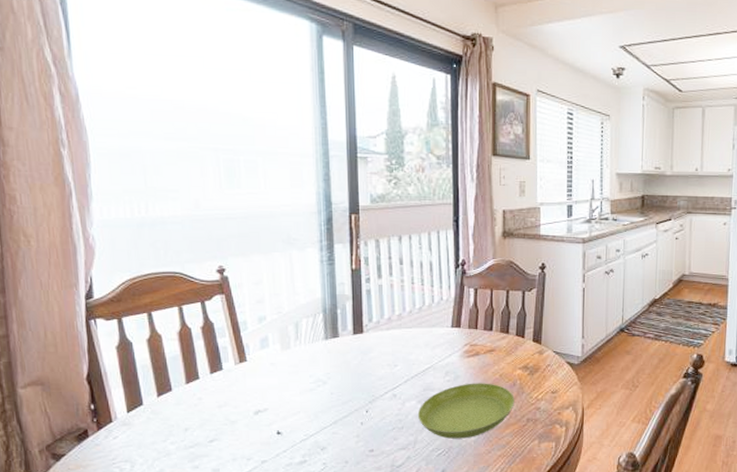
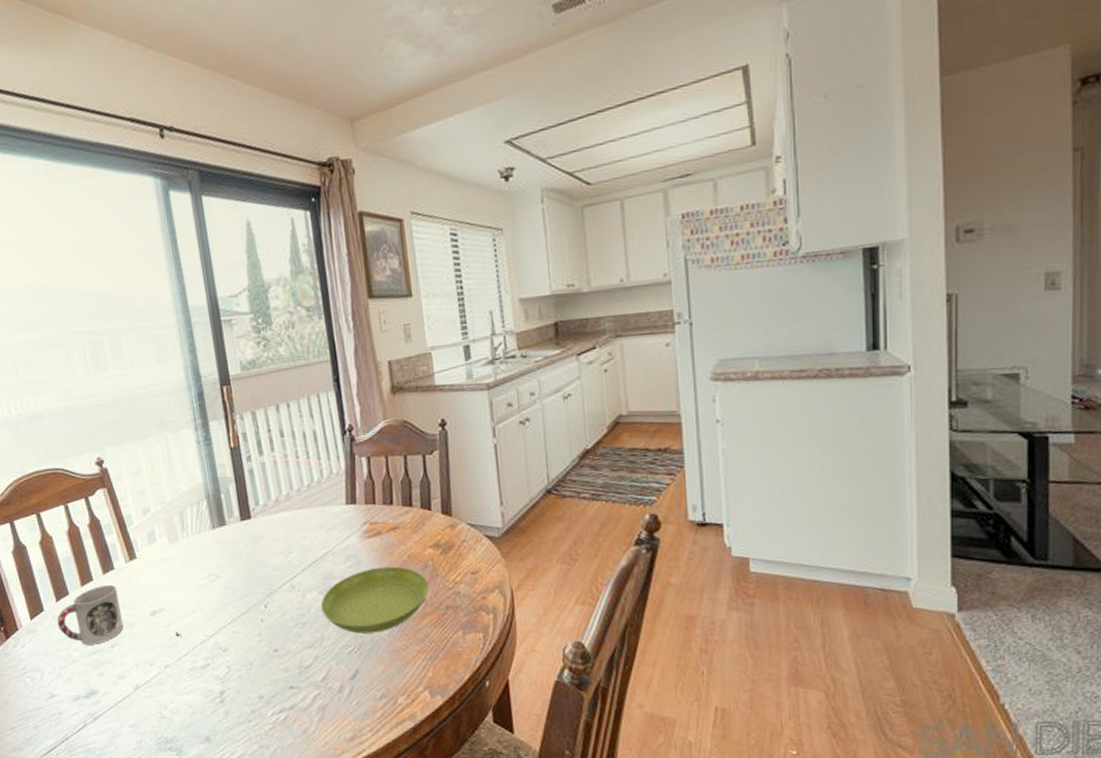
cup: none [156,383,225,439] -> present [57,584,124,645]

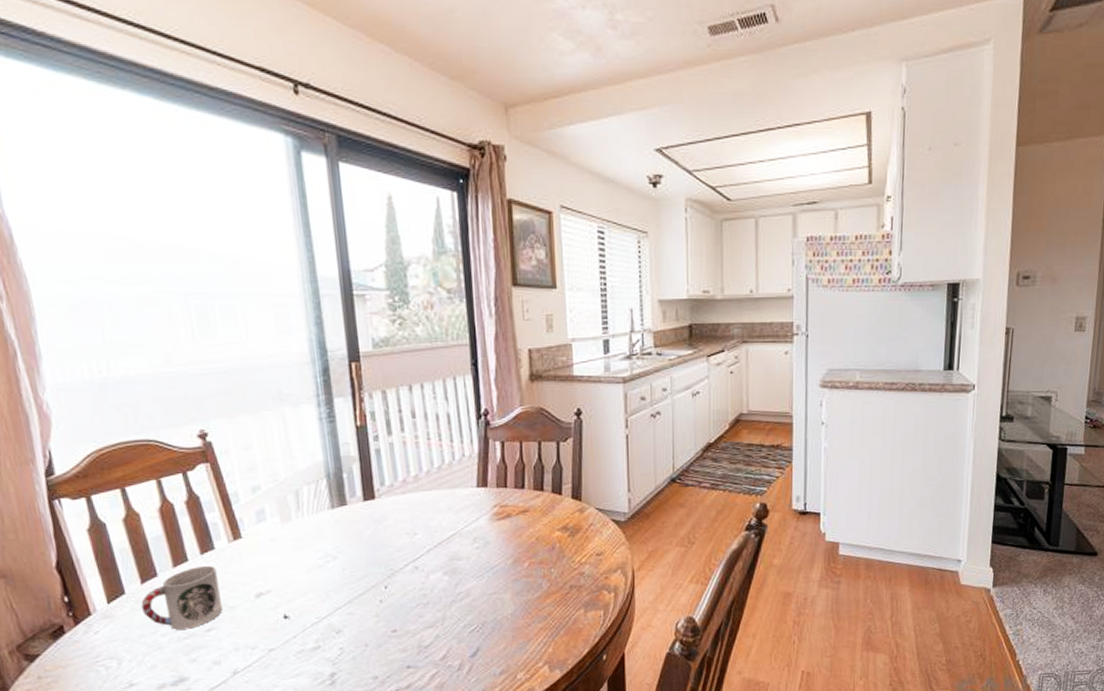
saucer: present [320,566,429,634] -> none [444,548,555,613]

